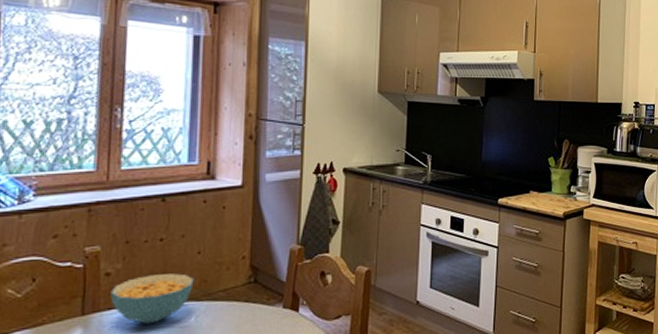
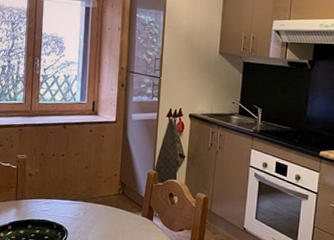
cereal bowl: present [110,273,194,325] -> none [32,179,83,213]

